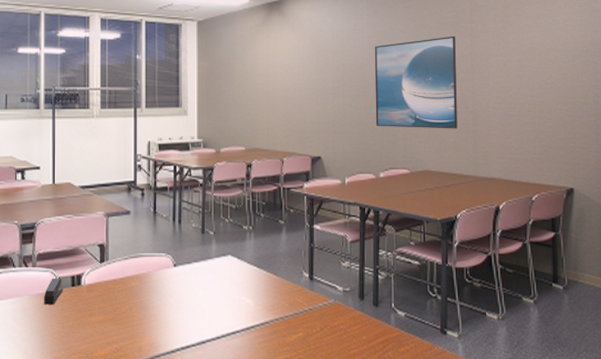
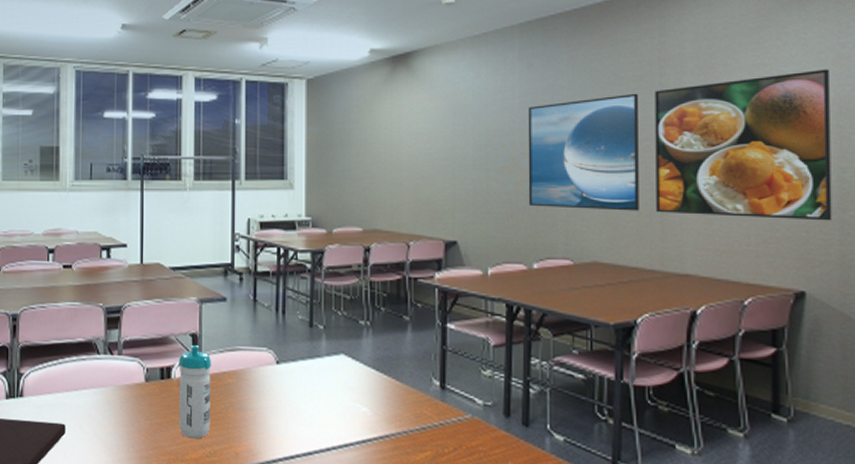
stapler: present [44,277,63,305] -> none [130,368,151,398]
water bottle: none [88,254,118,338] -> present [178,344,212,439]
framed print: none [467,19,591,134] -> present [655,69,832,221]

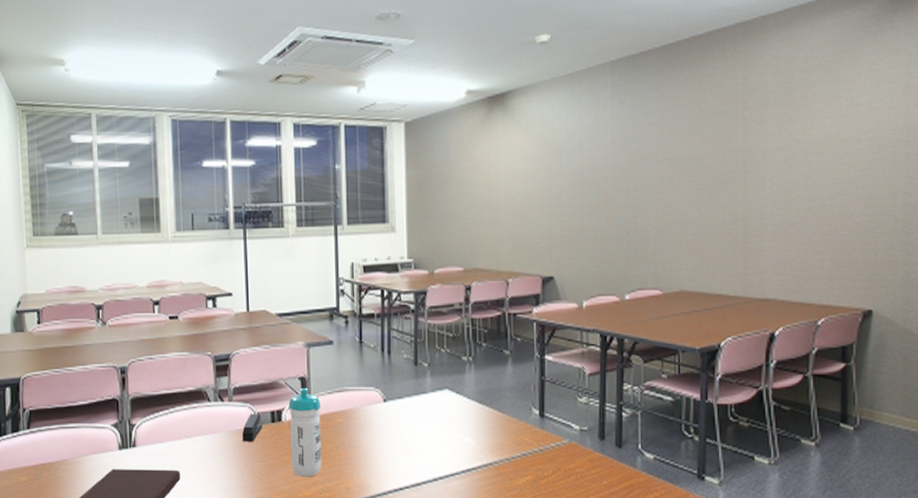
stapler: none [130,368,151,398] -> present [242,413,263,442]
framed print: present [527,93,639,211] -> none [619,127,723,241]
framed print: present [655,69,832,221] -> none [738,98,899,244]

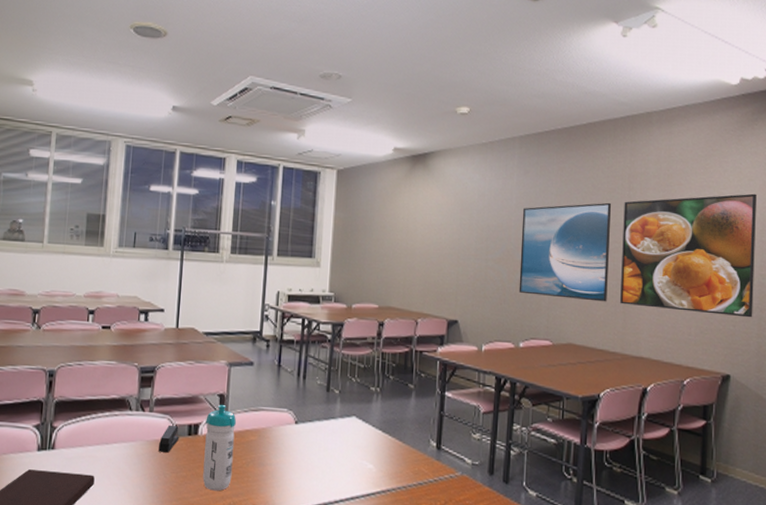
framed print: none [619,127,723,241] -> present [518,202,611,302]
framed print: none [738,98,899,244] -> present [620,193,757,318]

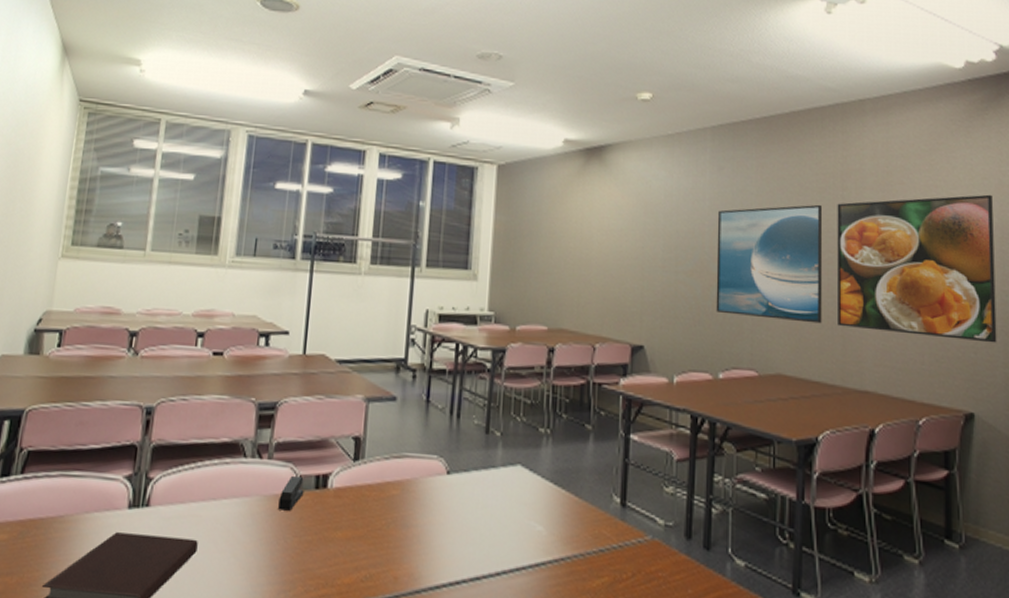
water bottle: present [203,404,237,491] -> none [332,449,375,560]

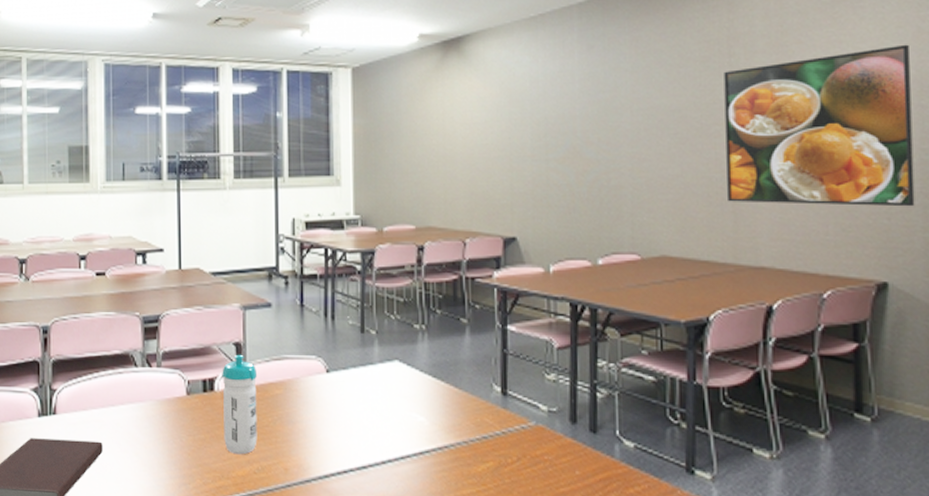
stapler: present [278,475,304,511] -> none [171,381,193,413]
water bottle: none [332,449,375,560] -> present [222,354,258,455]
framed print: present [716,204,822,324] -> none [589,75,710,201]

